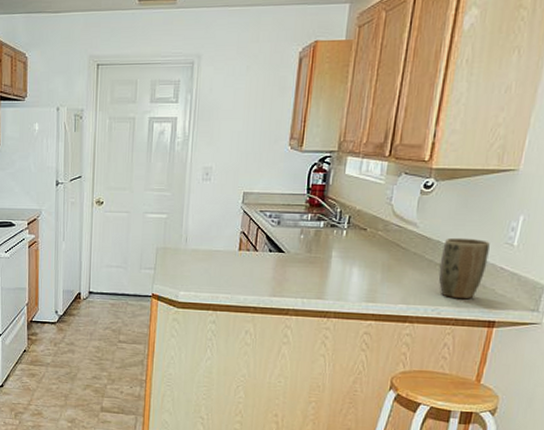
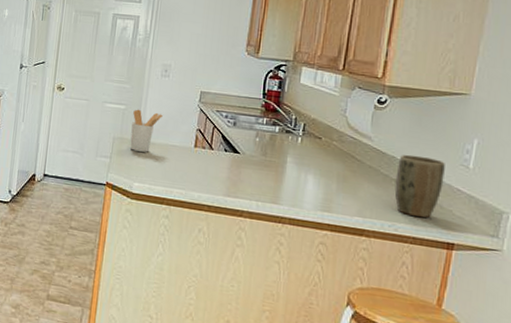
utensil holder: none [173,217,205,260] -> present [130,109,163,152]

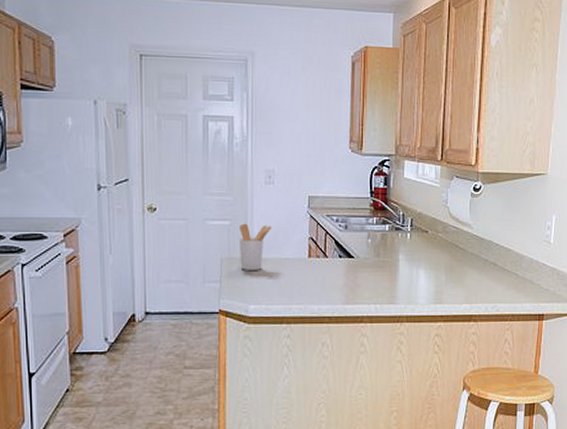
plant pot: present [394,154,445,218] -> none [494,237,532,296]

